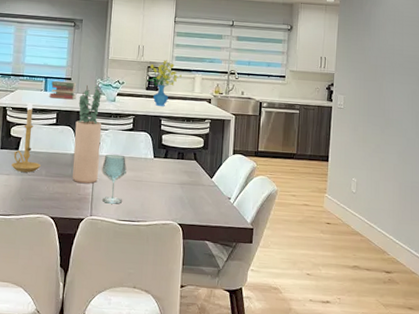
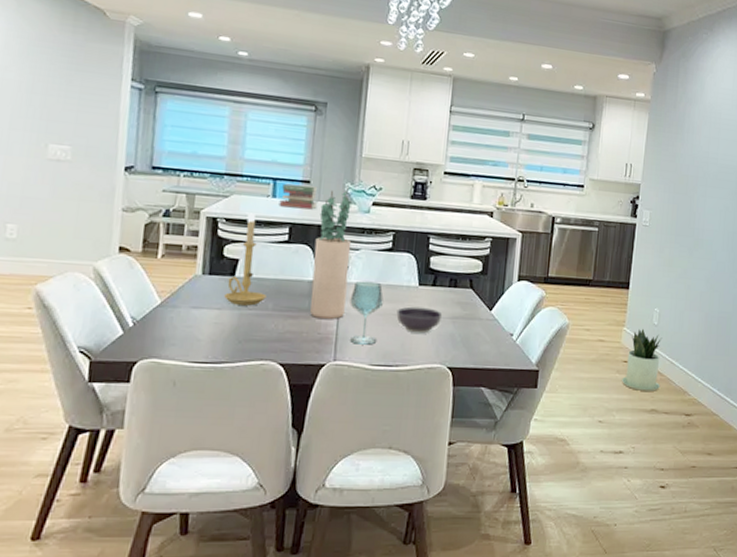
bowl: none [137,174,173,196] -> present [396,306,443,333]
bouquet: present [148,59,182,106] -> none [414,160,457,220]
planter: none [325,195,361,250] -> present [621,328,662,391]

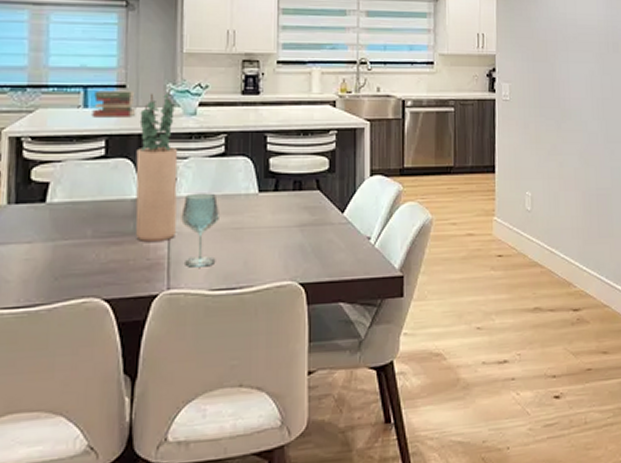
candle holder: present [224,213,267,306] -> none [35,128,84,236]
bowl: present [396,306,443,333] -> none [236,217,289,247]
planter: present [621,328,662,391] -> none [497,216,542,288]

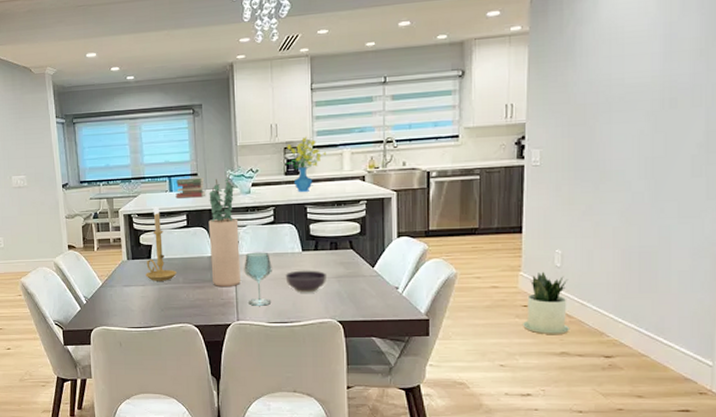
candle holder: none [35,128,84,236] -> present [146,207,177,281]
bowl: none [236,217,289,247] -> present [285,270,328,293]
bouquet: none [244,48,292,116] -> present [286,136,326,192]
planter: none [497,216,542,288] -> present [522,271,571,334]

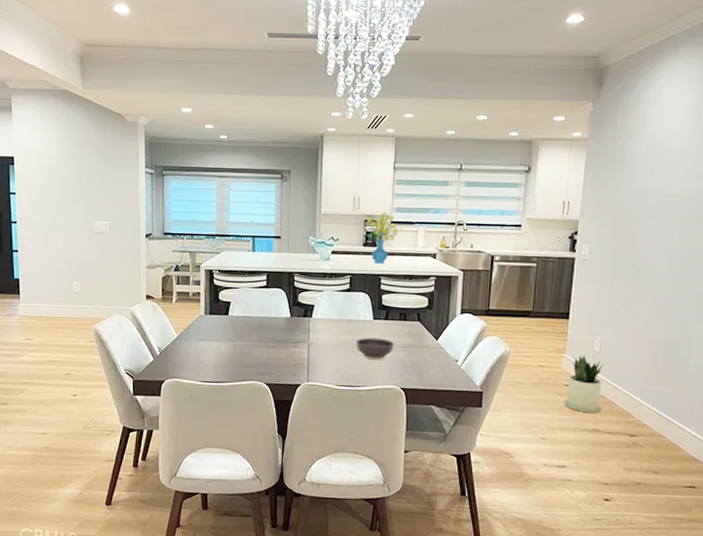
candle holder: present [146,207,177,281] -> none [222,265,253,338]
books: present [175,177,206,199] -> none [257,240,288,260]
vase: present [208,172,240,288] -> none [286,238,316,349]
wine glass: present [244,252,272,306] -> none [317,317,344,369]

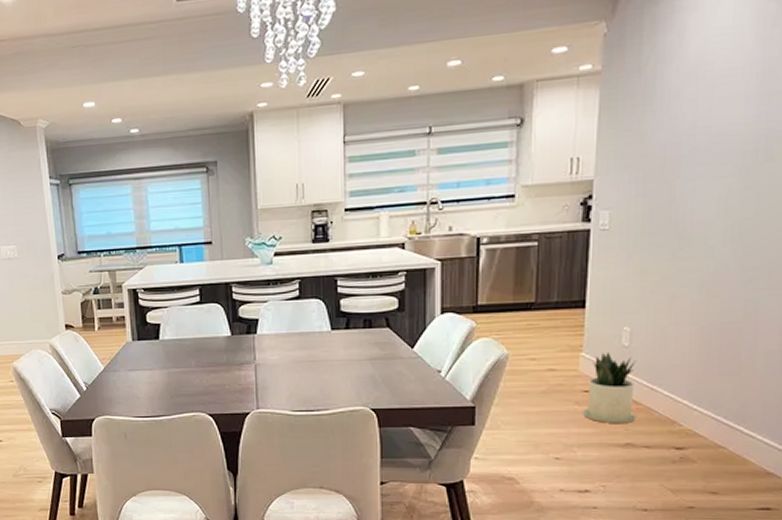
bowl: present [356,337,395,360] -> none [312,351,360,377]
bouquet: present [365,211,403,264] -> none [314,197,360,262]

